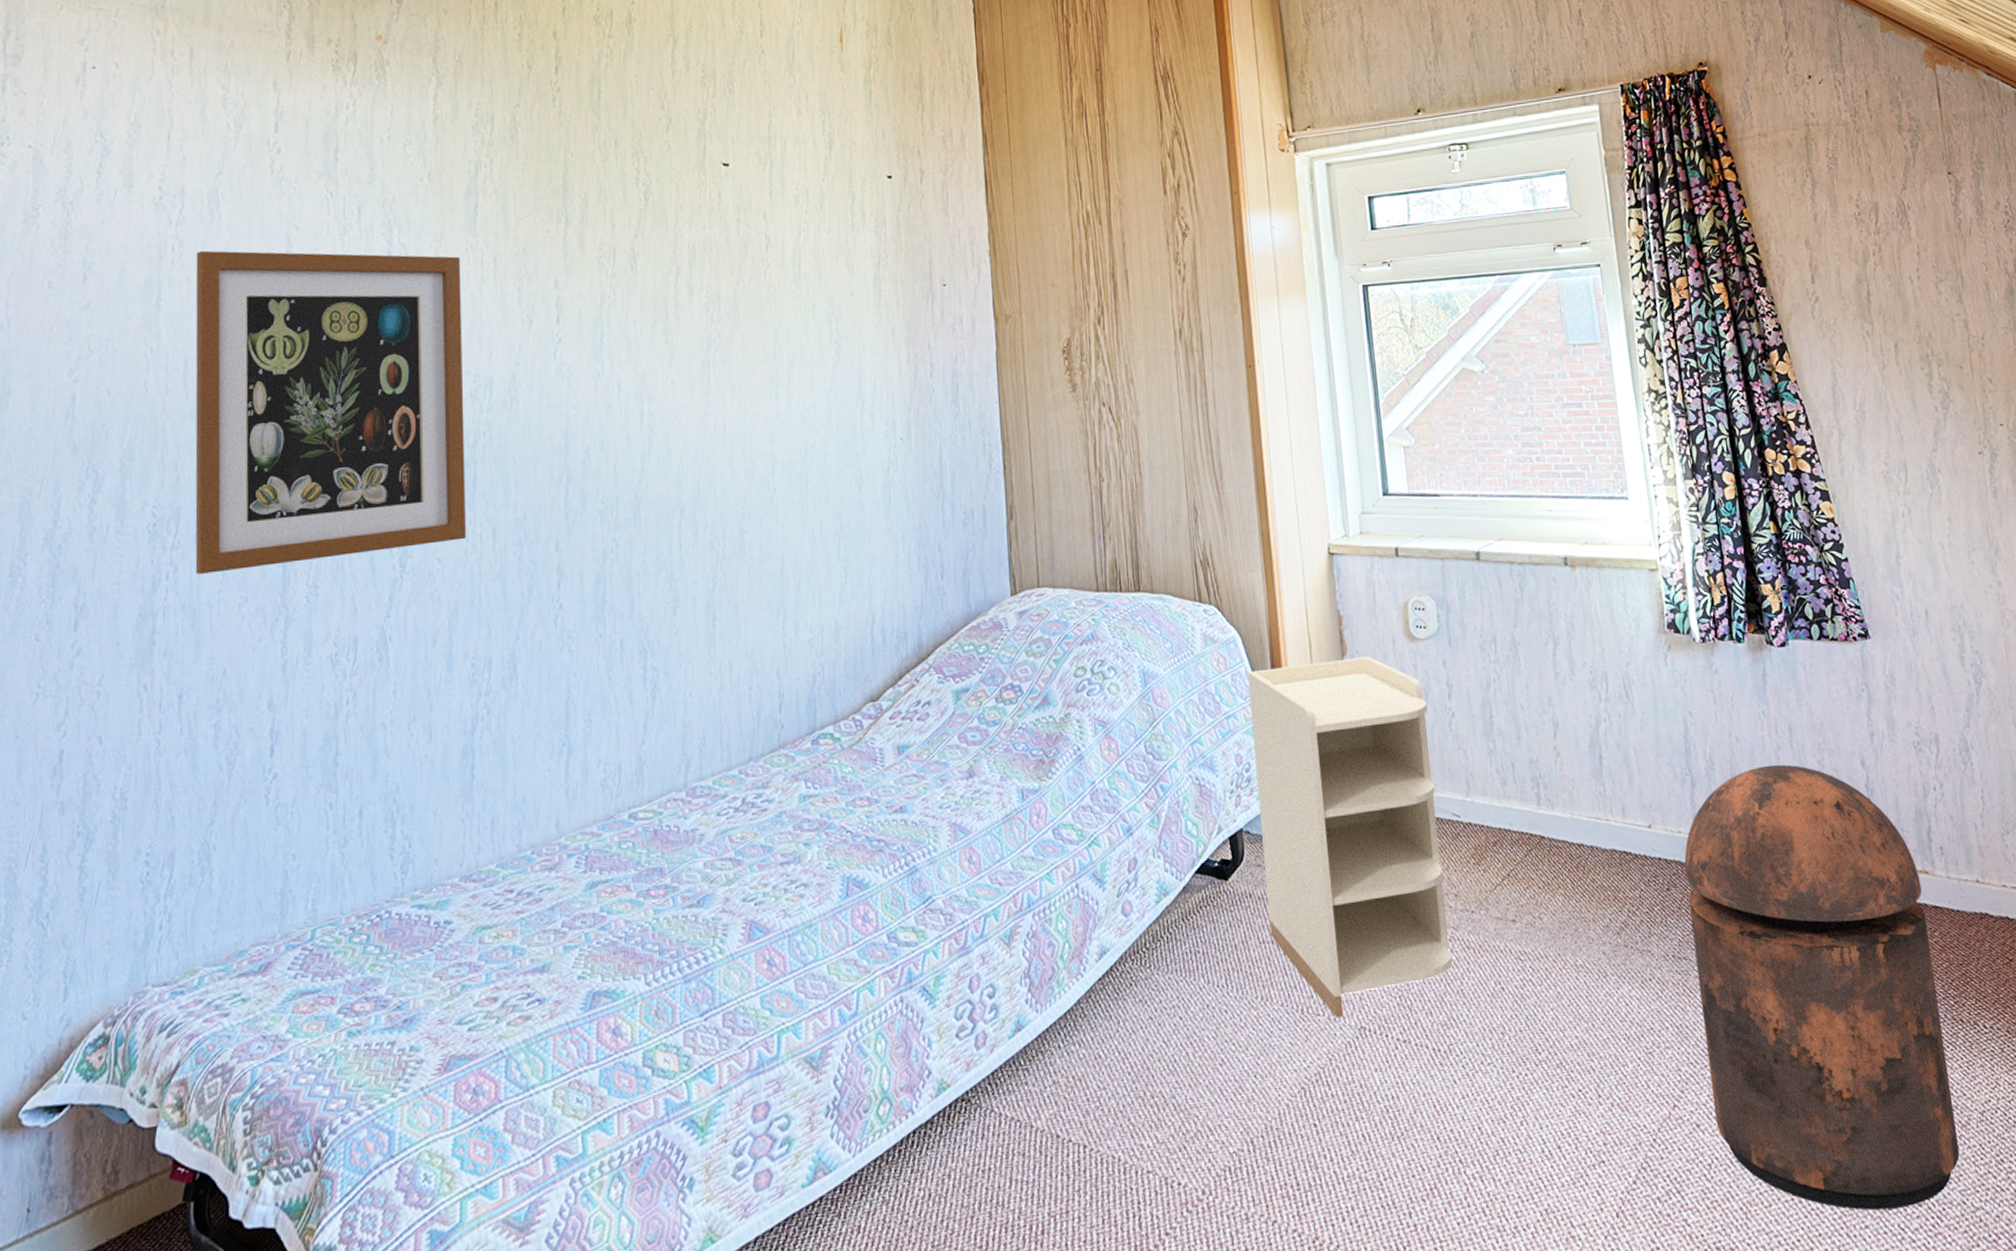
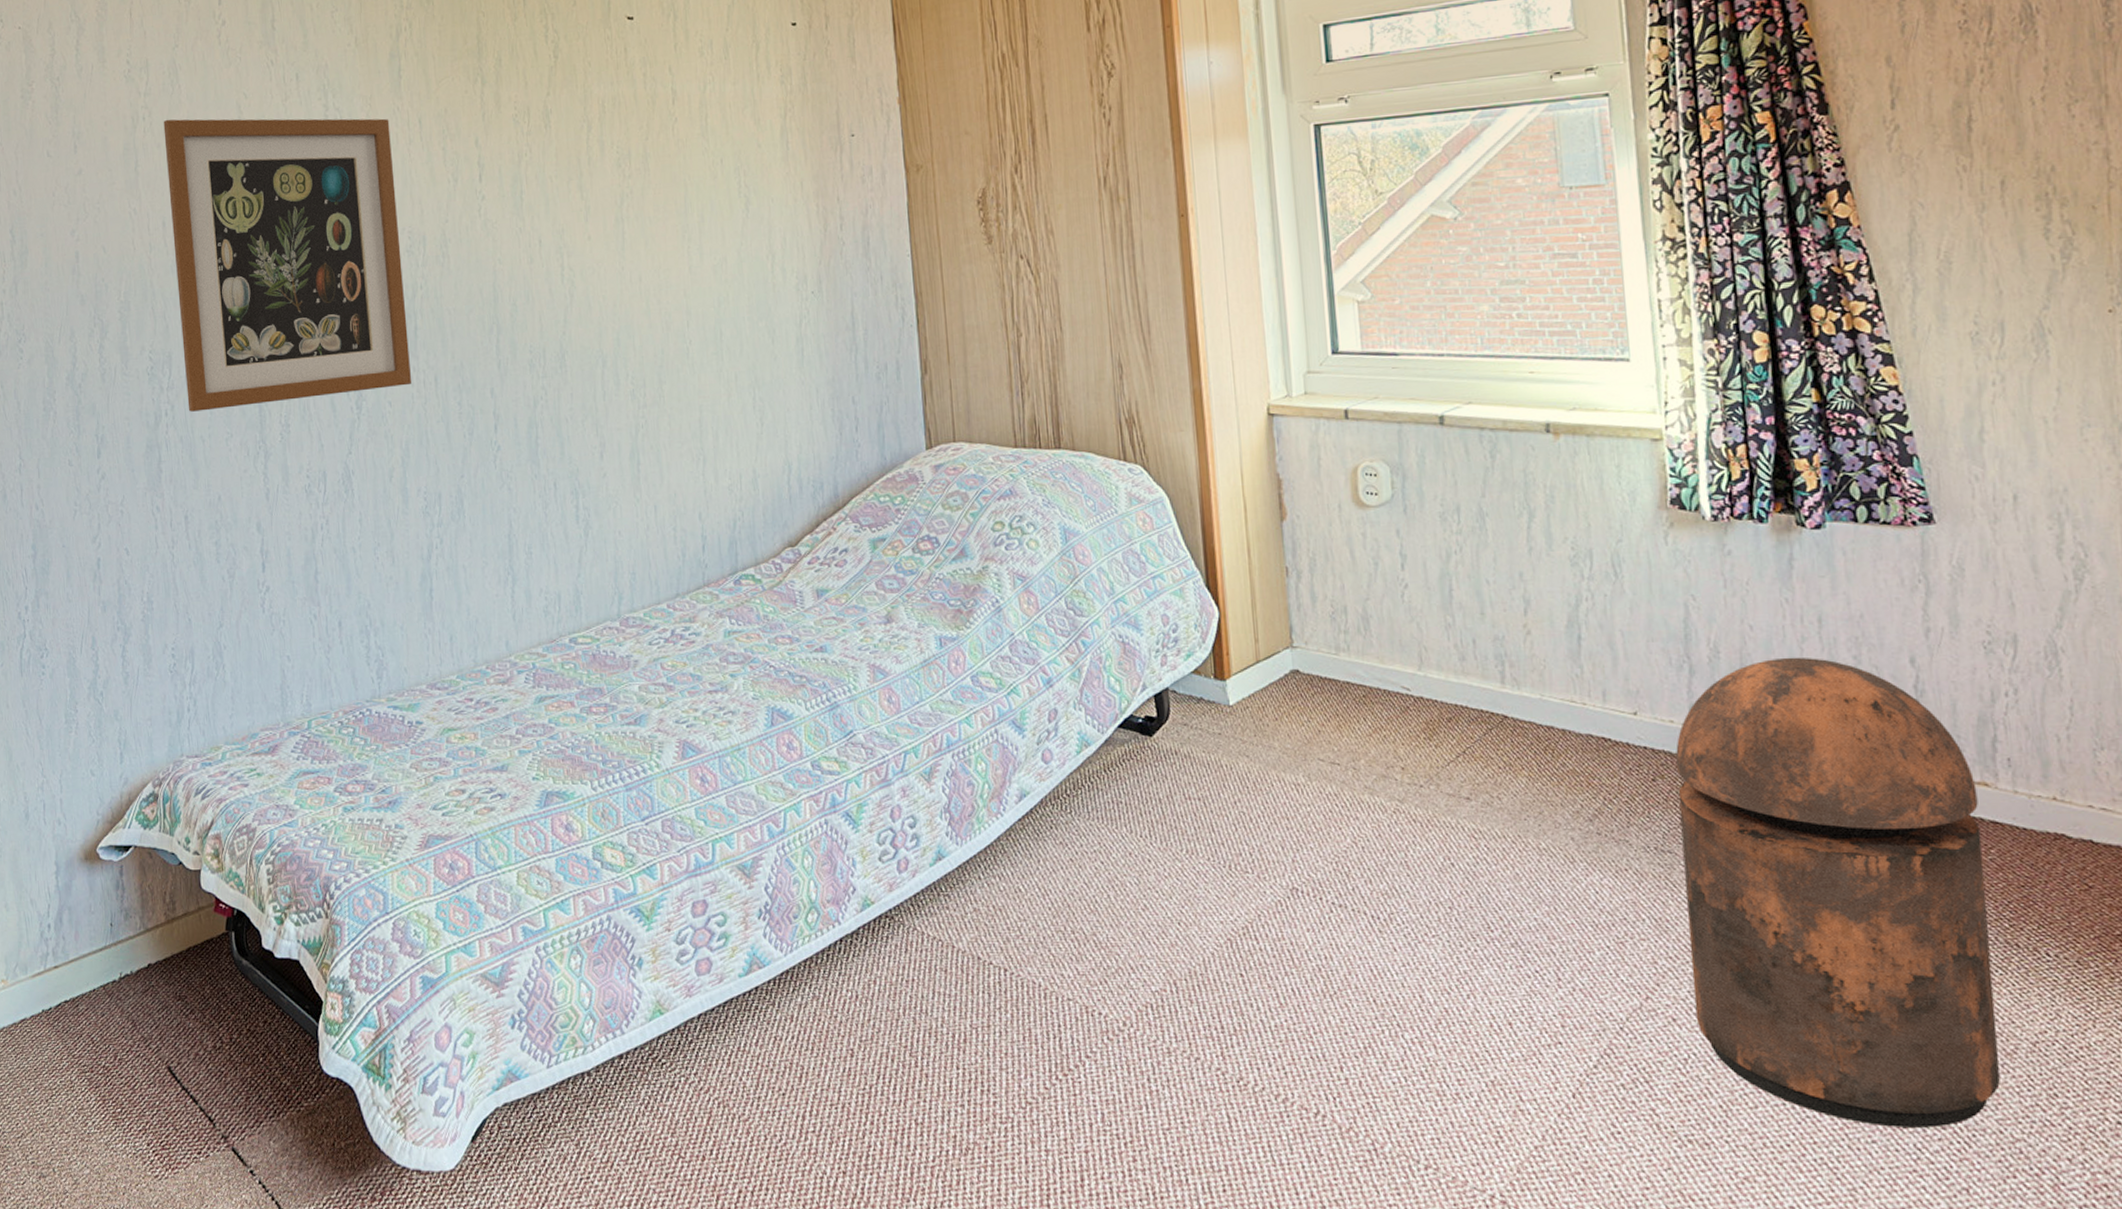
nightstand: present [1247,656,1452,1018] -> none [1175,522,1396,877]

